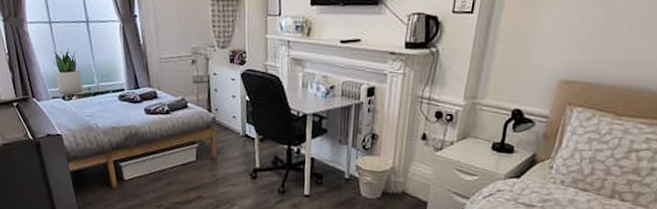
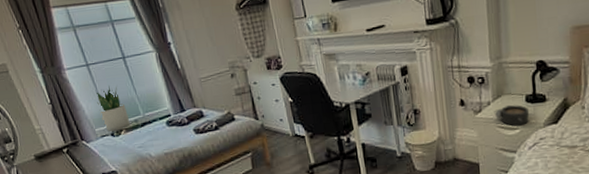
alarm clock: none [455,148,498,173] -> present [494,104,535,126]

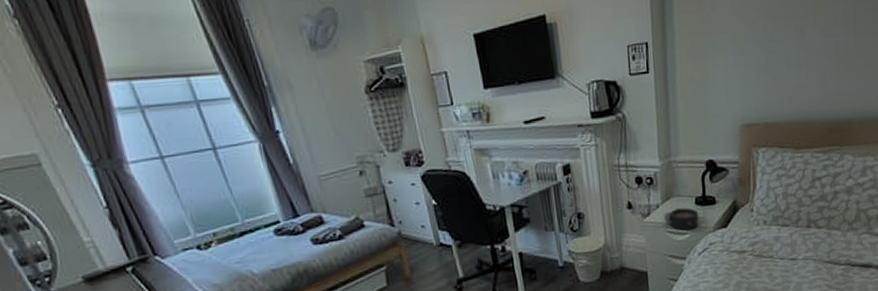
planter: present [96,86,131,133] -> none [175,184,224,245]

